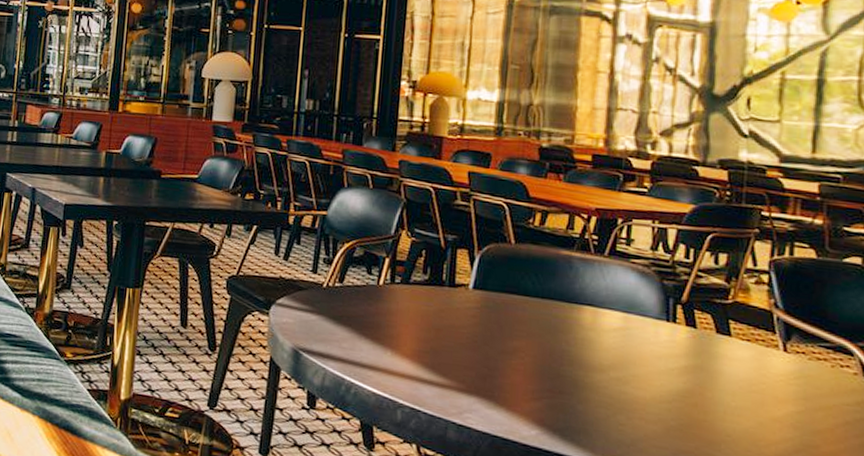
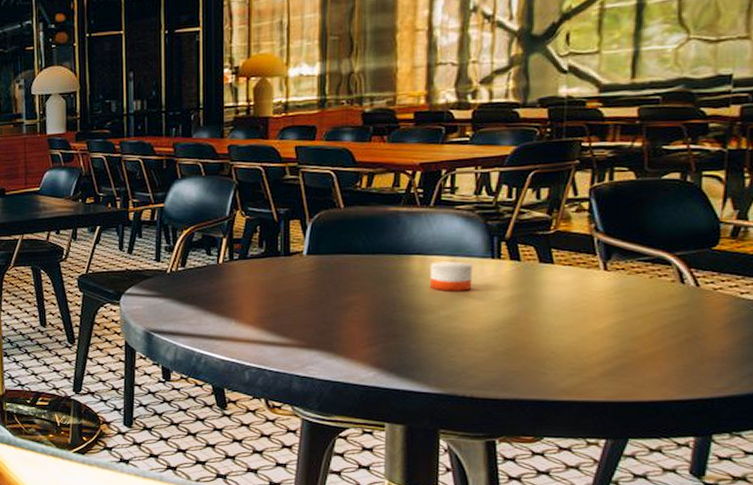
candle: none [600,316,647,353] -> present [429,260,473,291]

